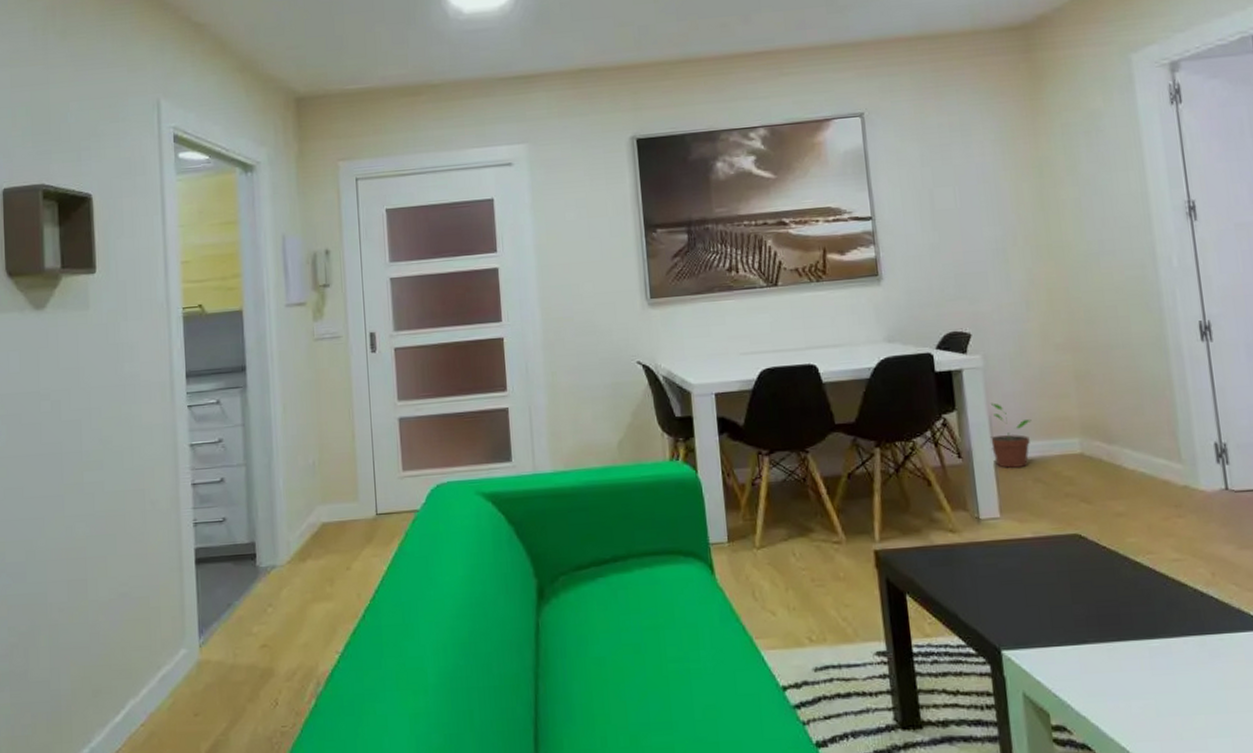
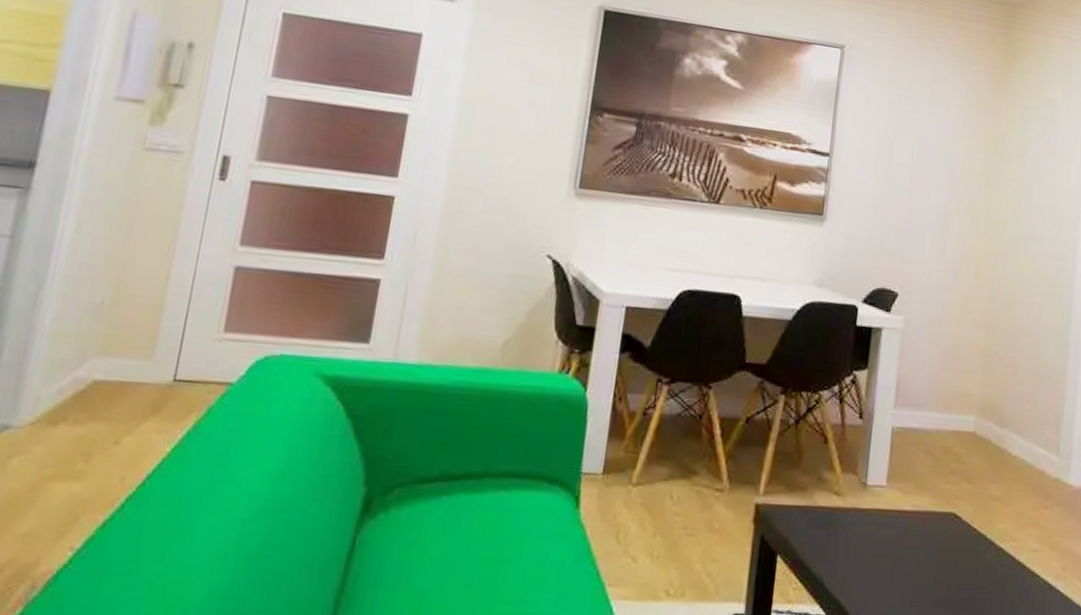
potted plant: present [991,403,1032,468] -> none [893,367,936,438]

